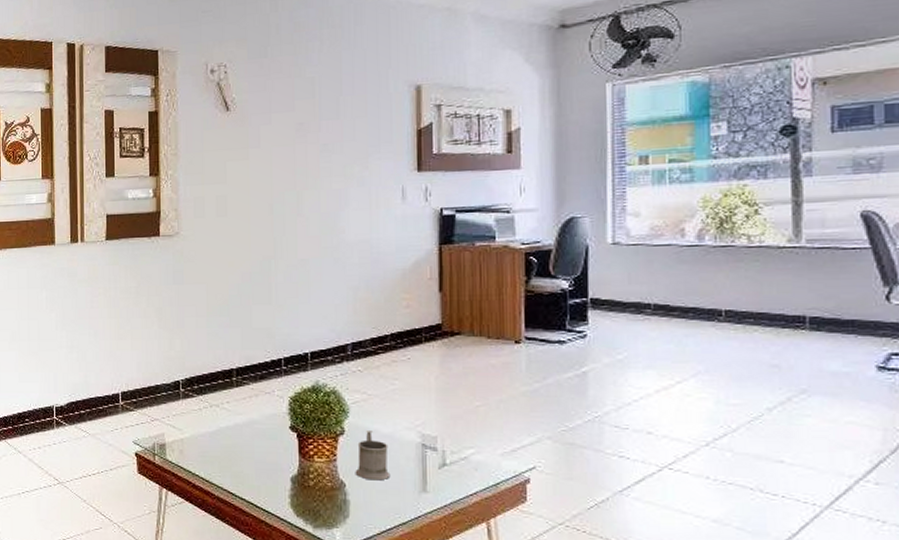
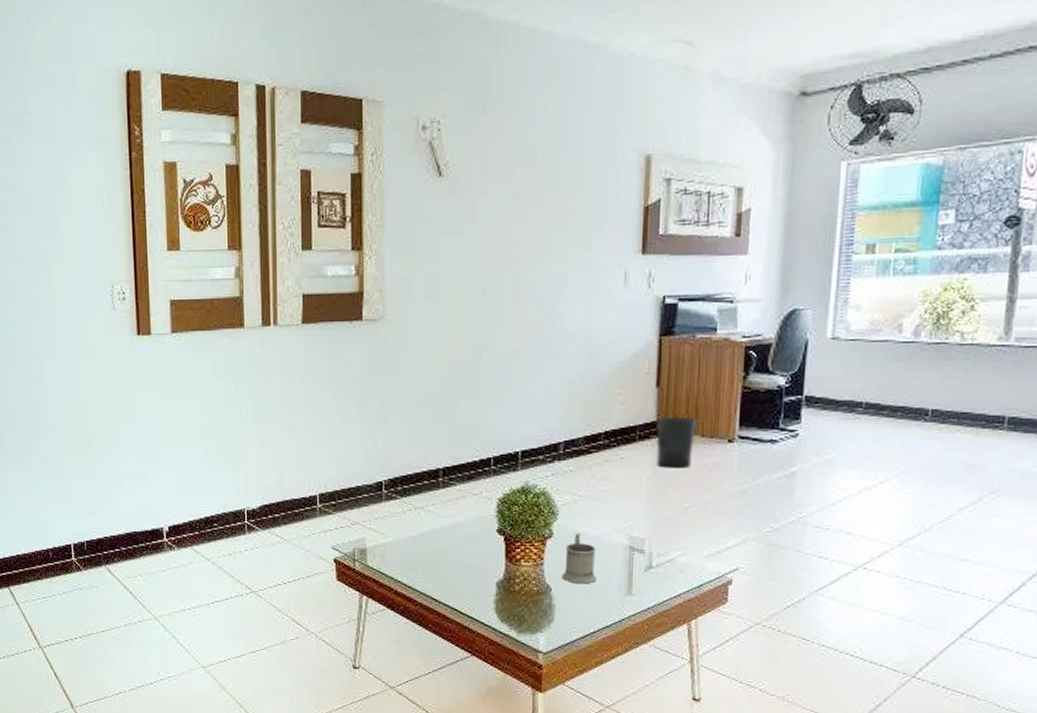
waste bin: none [442,320,483,368] -> present [656,418,698,468]

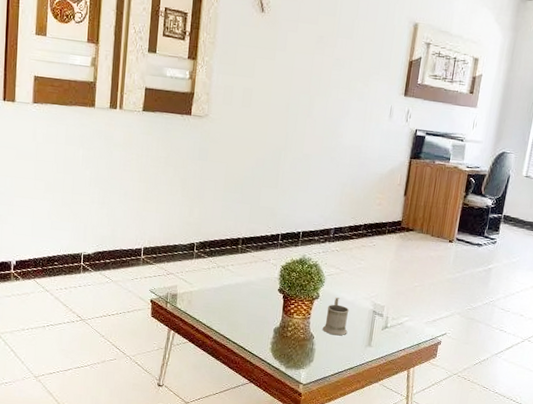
waste bin: present [656,418,698,468] -> none [398,219,430,258]

